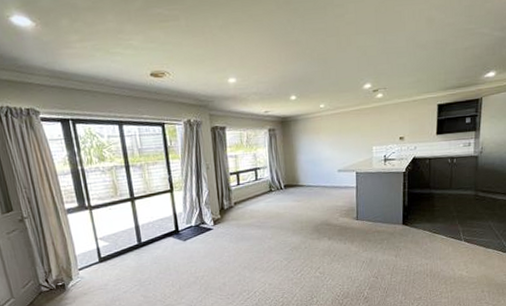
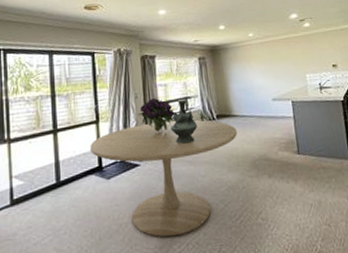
dining table: none [166,189,302,287] -> present [90,120,237,238]
bouquet: none [209,169,245,201] -> present [137,98,176,133]
decorative urn: none [240,169,267,211] -> present [170,98,198,144]

